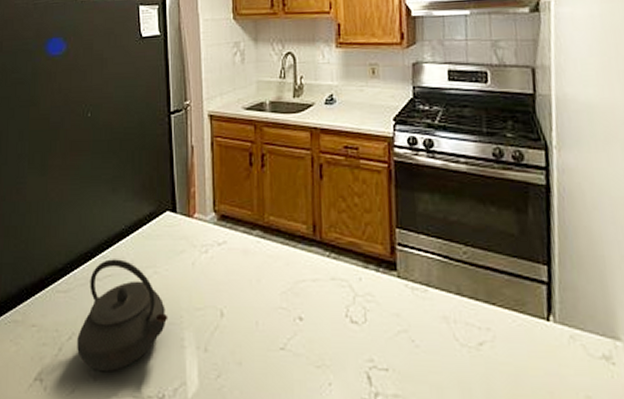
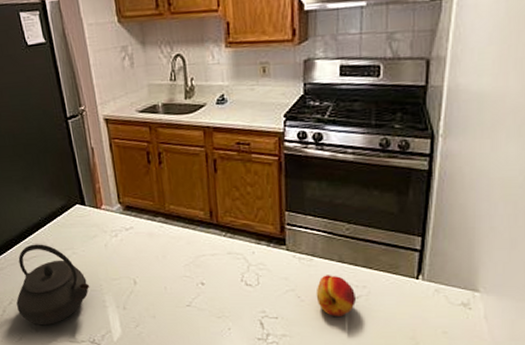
fruit: none [432,311,481,370] -> present [316,275,357,316]

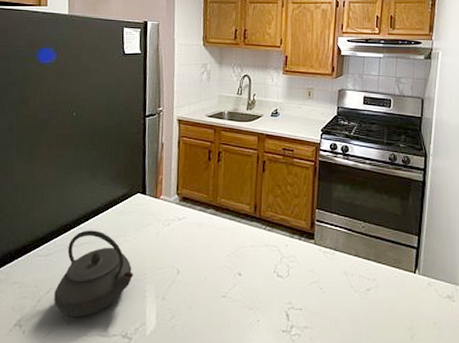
fruit: present [316,275,357,316] -> none [335,268,368,308]

